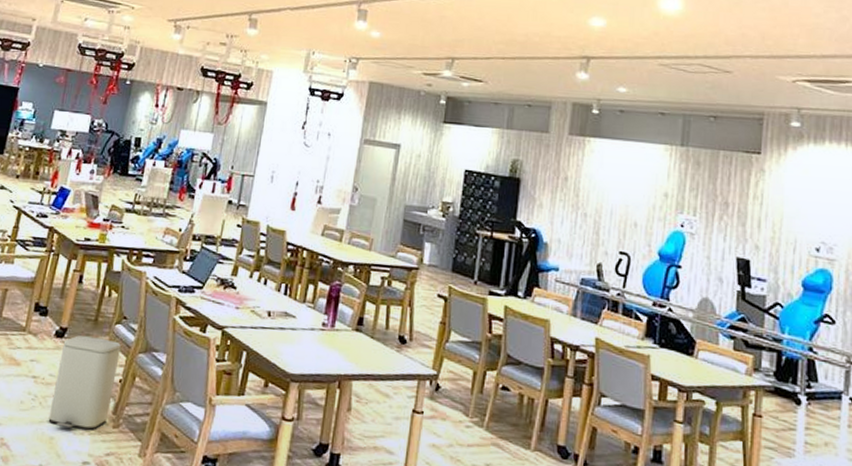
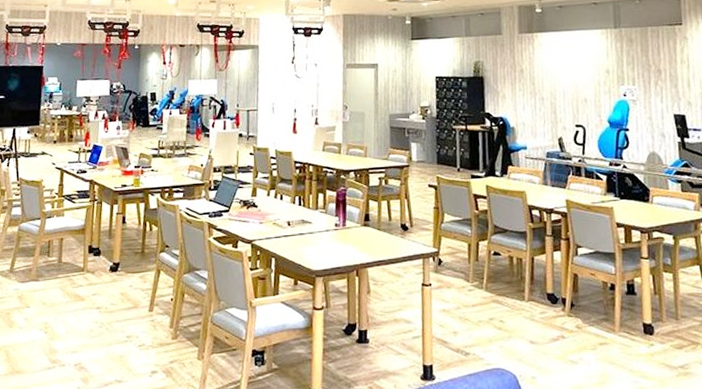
pedal bin: present [48,335,121,431] -> none [116,266,168,346]

